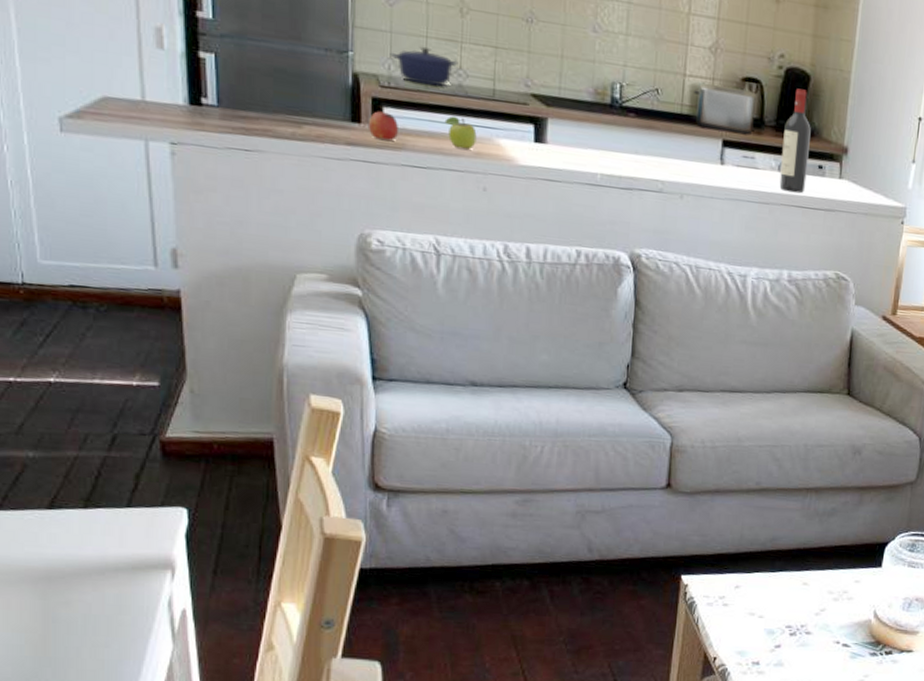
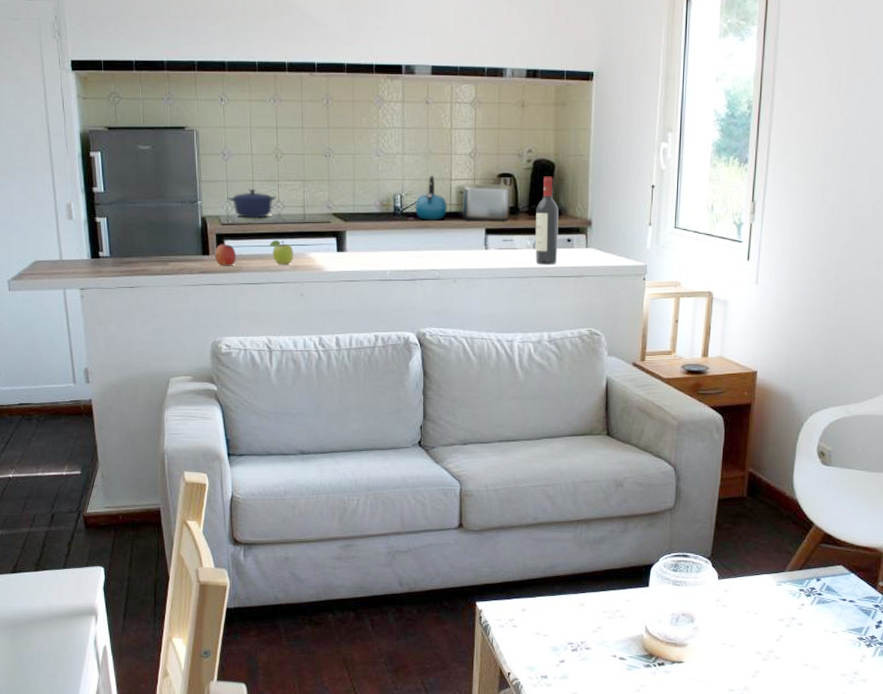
kettle: none [637,66,678,122] -> present [415,176,447,220]

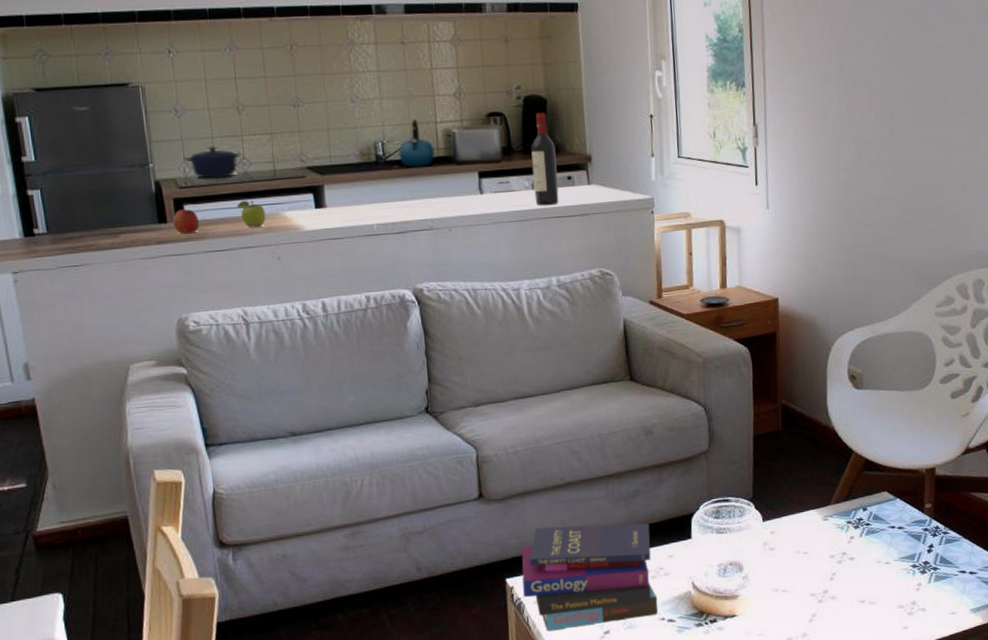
books: none [491,559,612,653] -> present [521,523,658,631]

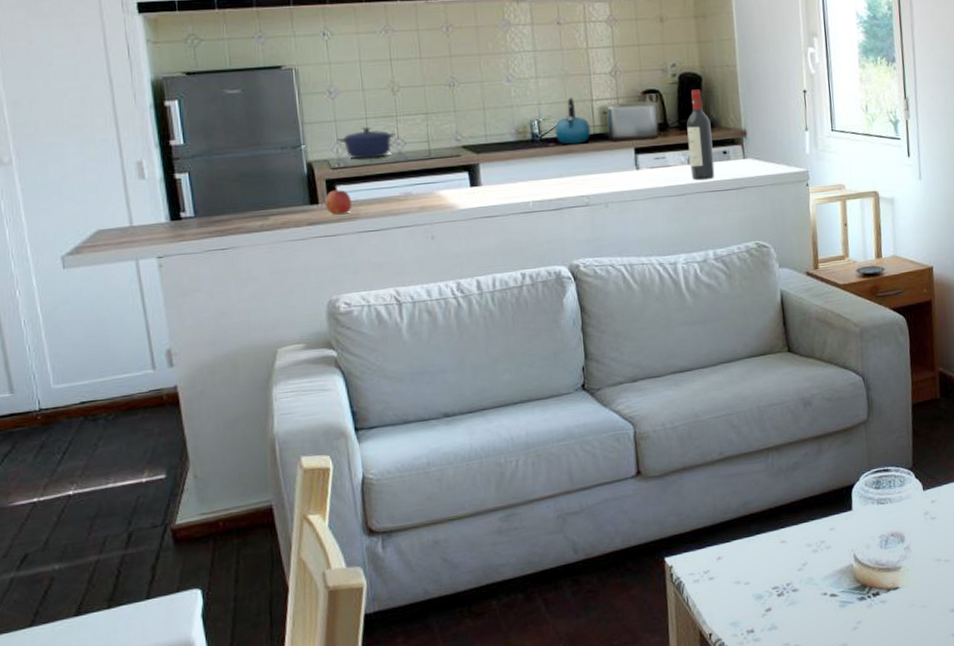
fruit: present [236,200,266,228] -> none [390,179,420,208]
books: present [521,523,658,631] -> none [680,496,820,610]

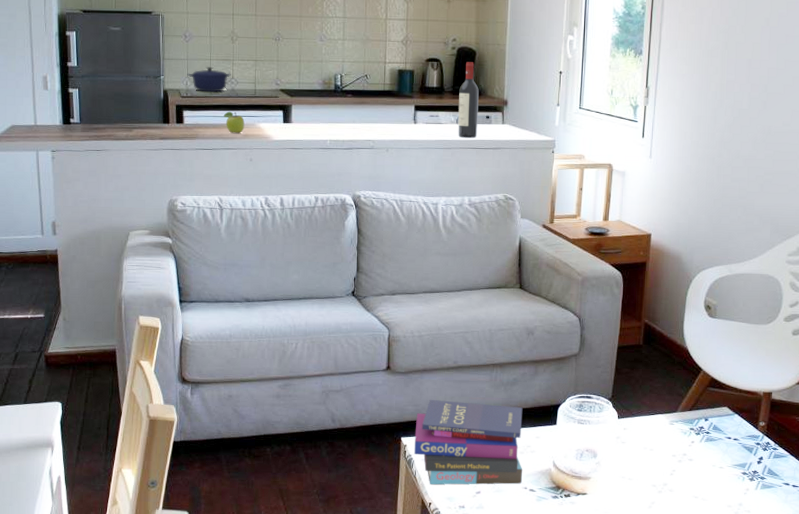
fruit: present [324,190,352,215] -> none [173,114,193,134]
fruit: none [390,179,420,208] -> present [223,111,245,134]
kettle: present [554,98,591,145] -> none [353,59,382,98]
toaster: present [602,101,661,143] -> none [392,66,438,101]
books: none [680,496,820,610] -> present [414,399,523,485]

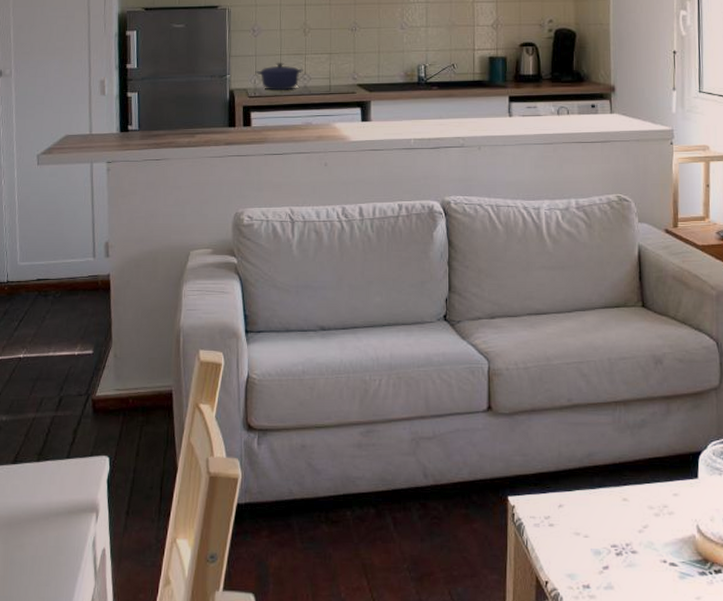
fruit: present [223,111,245,134] -> none [295,111,319,136]
books: present [414,399,523,485] -> none [524,447,660,558]
wine bottle: present [458,62,479,139] -> none [559,45,582,131]

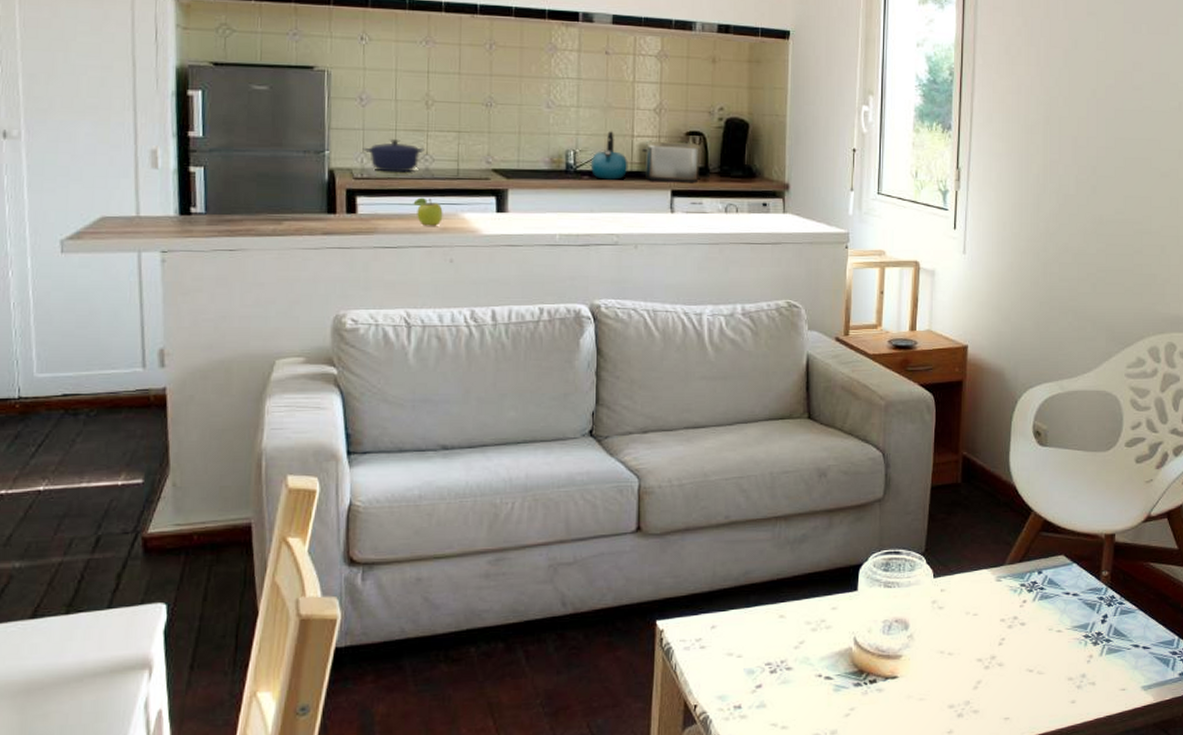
fruit: none [295,111,319,136] -> present [413,197,443,227]
kettle: none [438,46,471,89] -> present [590,131,628,180]
toaster: none [482,53,534,91] -> present [642,141,701,185]

